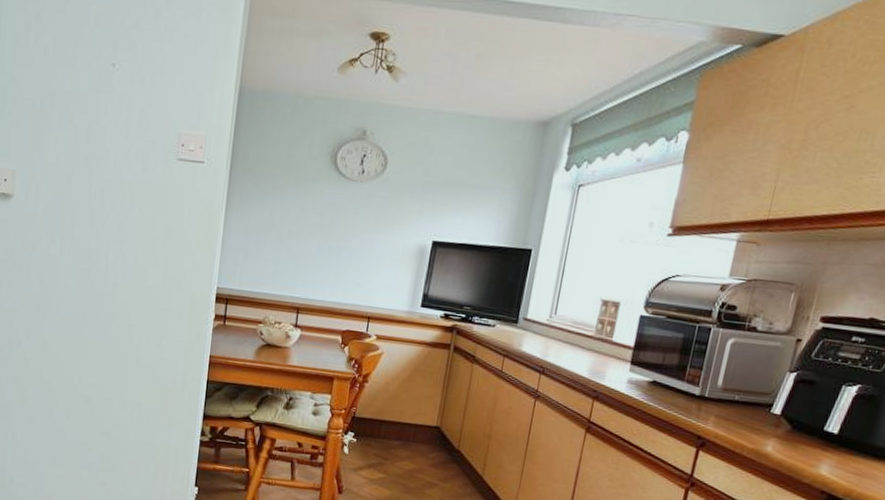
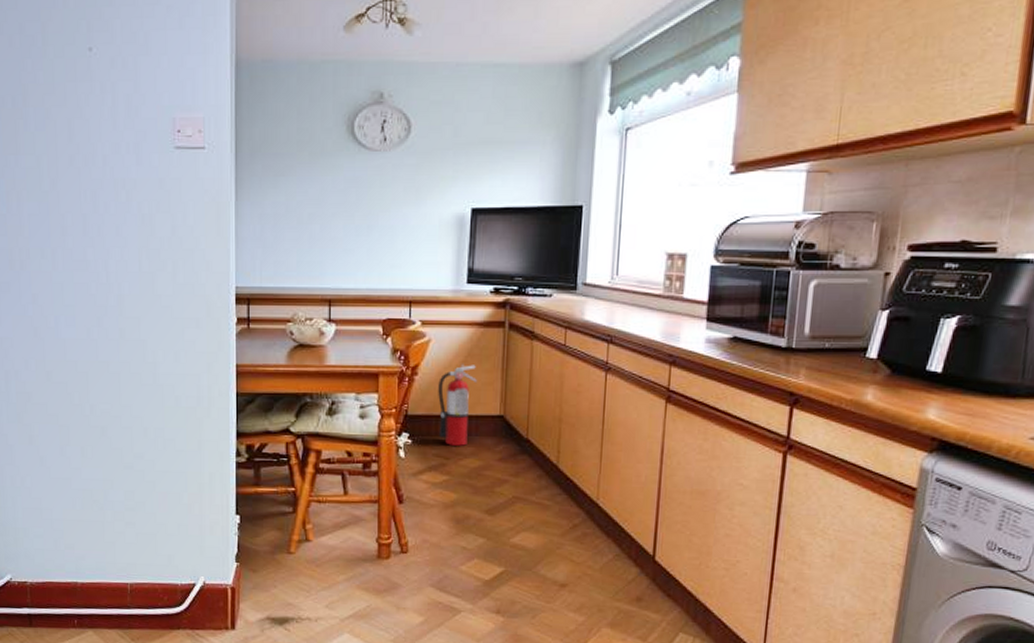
fire extinguisher: none [380,376,420,450] -> present [438,363,477,446]

